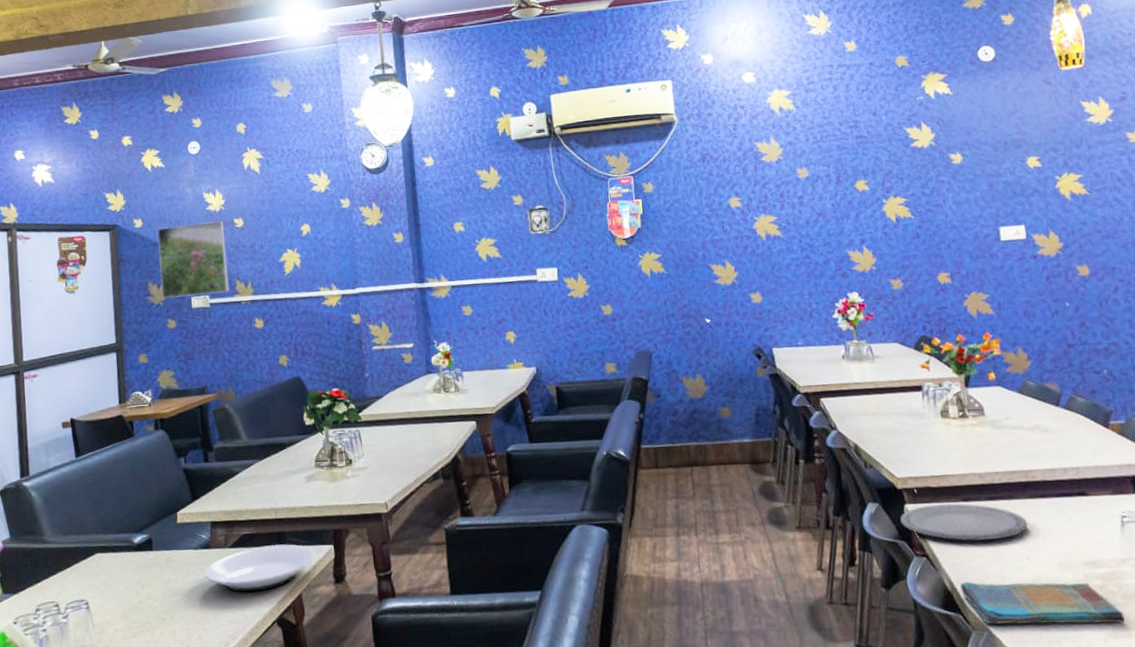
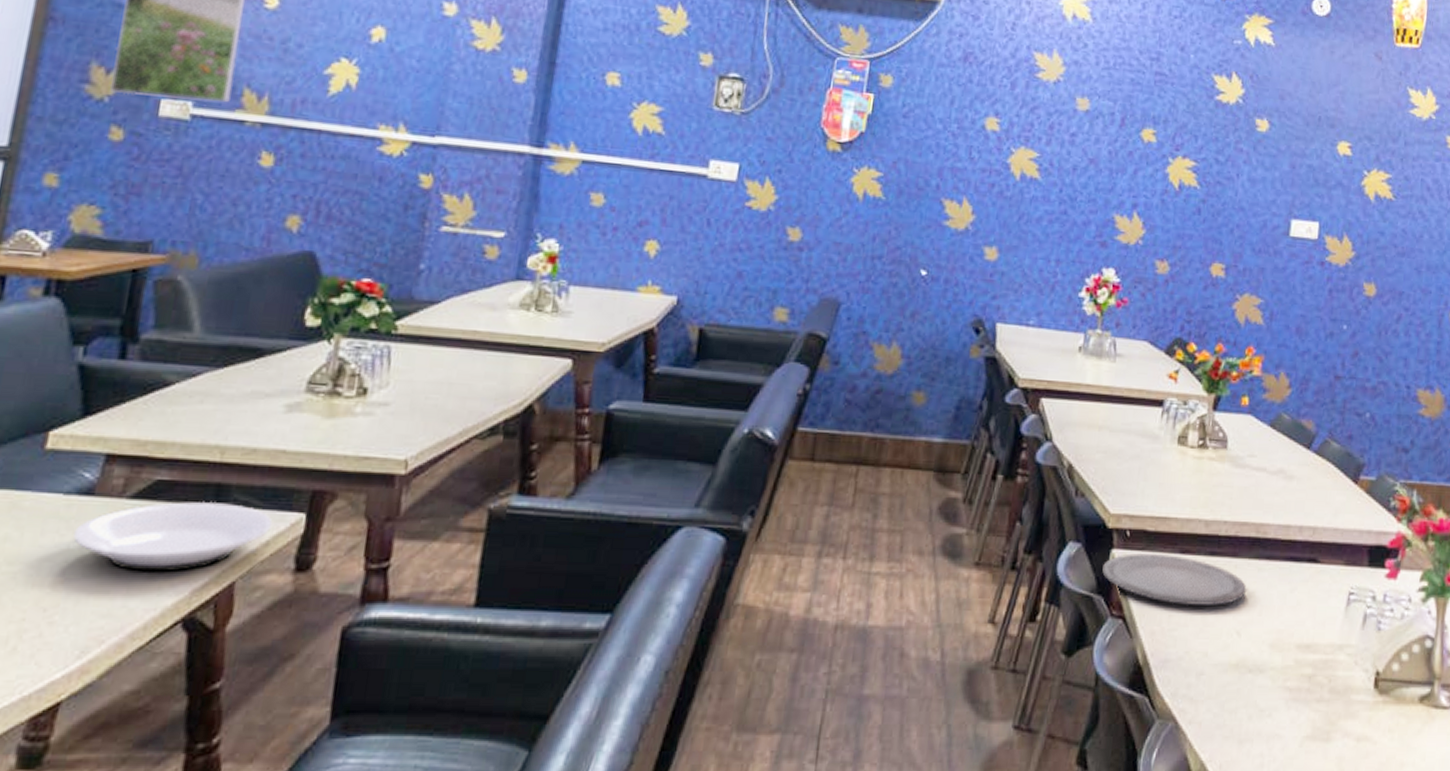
dish towel: present [960,581,1125,625] -> none [1154,655,1328,722]

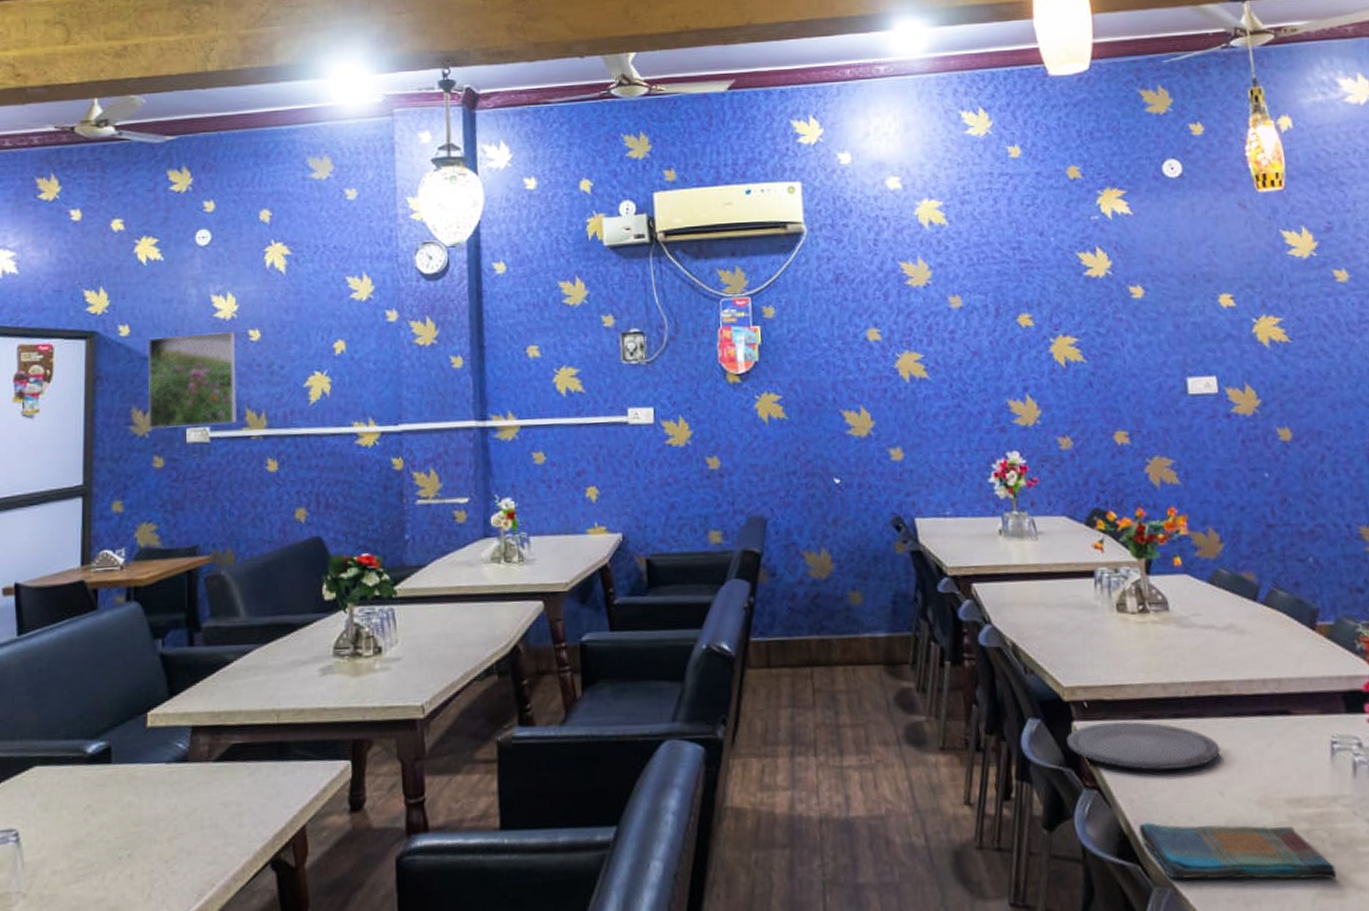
plate: present [73,502,273,573] -> none [178,758,327,823]
dish towel: none [1154,655,1328,722] -> present [1139,822,1337,880]

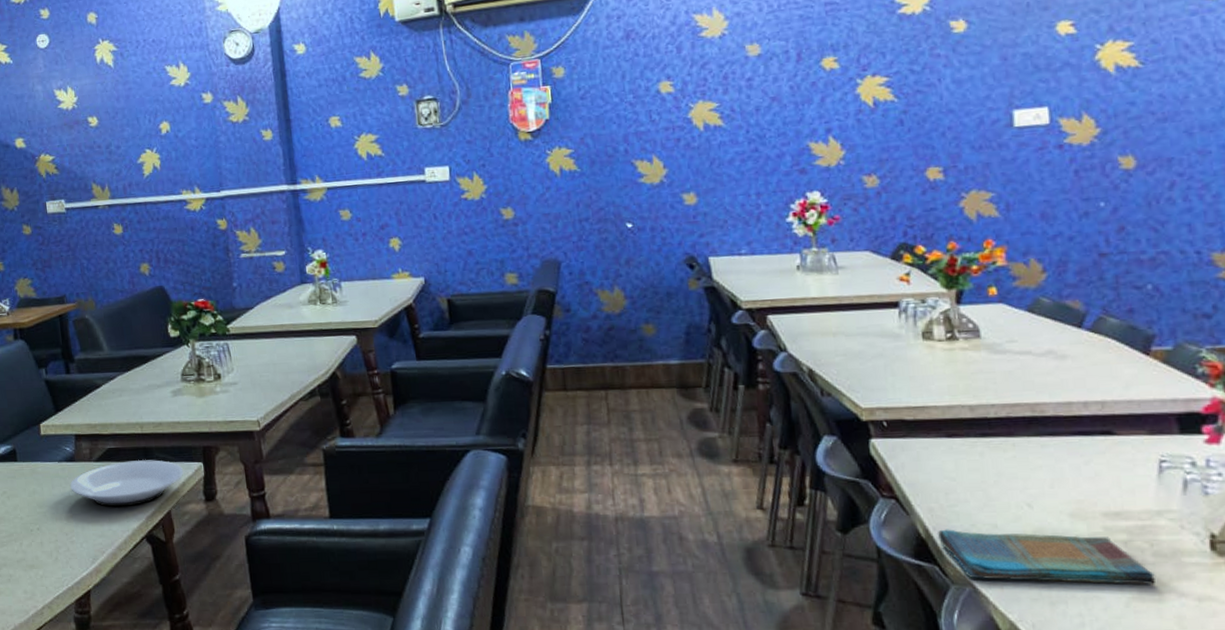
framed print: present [147,330,237,430] -> none [8,118,86,204]
plate: none [178,758,327,823] -> present [70,460,184,508]
plate: present [1066,721,1221,770] -> none [864,439,1032,483]

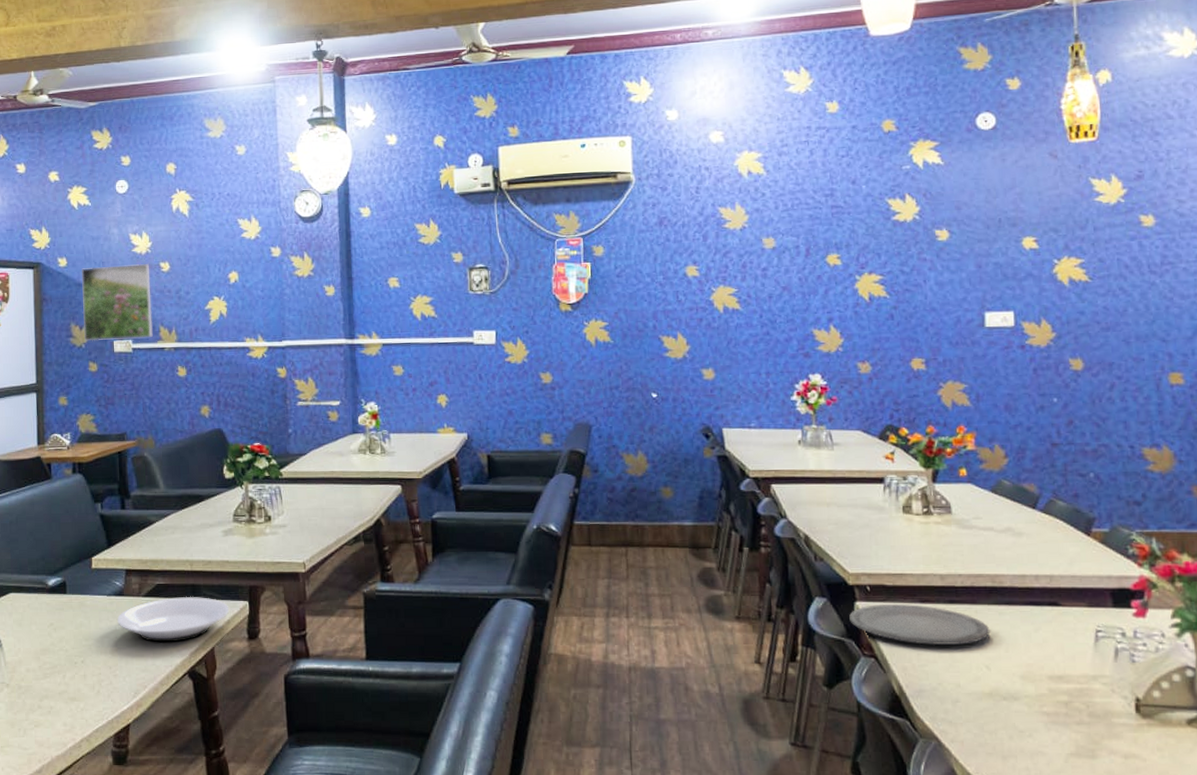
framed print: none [8,118,86,204] -> present [82,263,153,341]
plate: none [864,439,1032,483] -> present [849,604,990,645]
dish towel: present [938,529,1155,584] -> none [910,687,1090,742]

